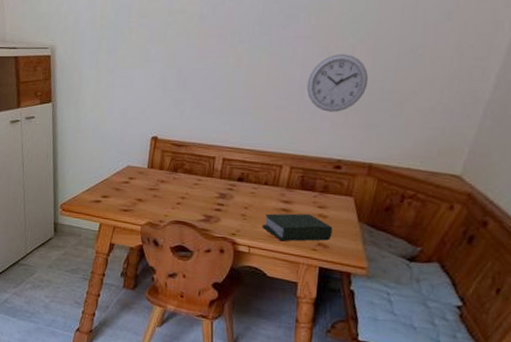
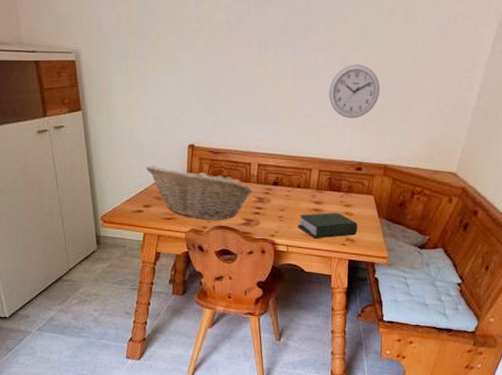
fruit basket: none [108,156,216,215] -> present [146,165,254,220]

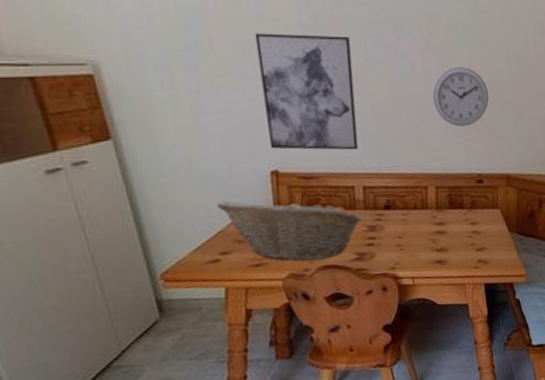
wall art: none [191,31,266,132] -> present [254,33,359,150]
book: present [297,213,358,239] -> none [420,233,489,266]

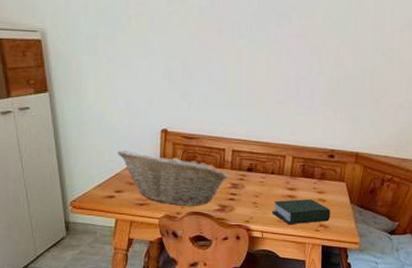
wall art: present [254,33,359,150] -> none [163,14,239,118]
book: none [420,233,489,266] -> present [272,199,331,225]
wall clock: present [432,67,489,127] -> none [301,53,352,107]

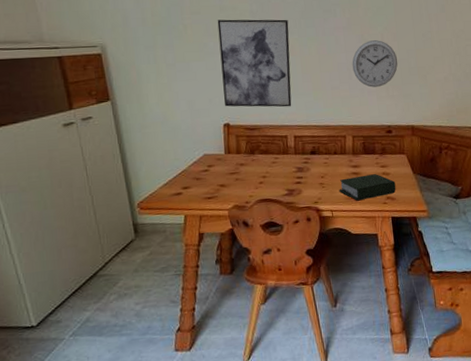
fruit basket: present [118,149,228,206] -> none [182,144,293,195]
wall art: none [163,14,239,118] -> present [217,19,292,107]
wall clock: none [301,53,352,107] -> present [352,40,398,88]

